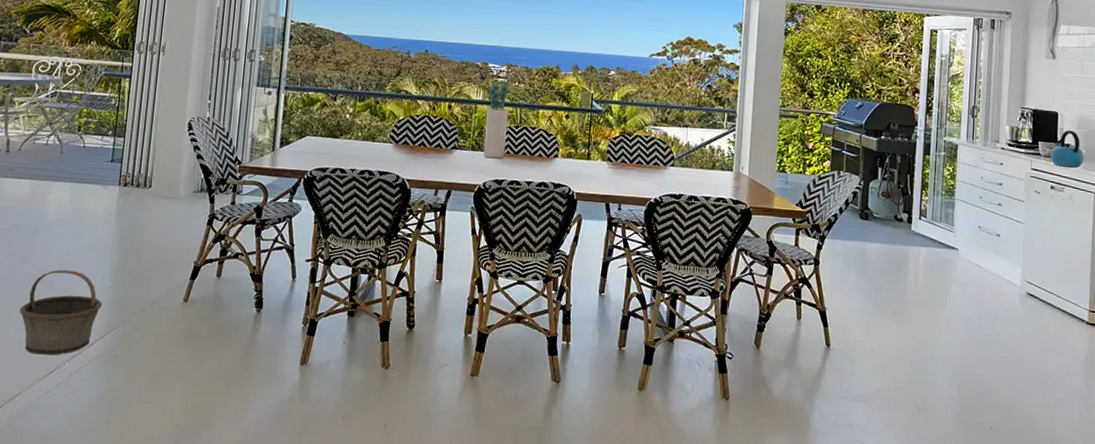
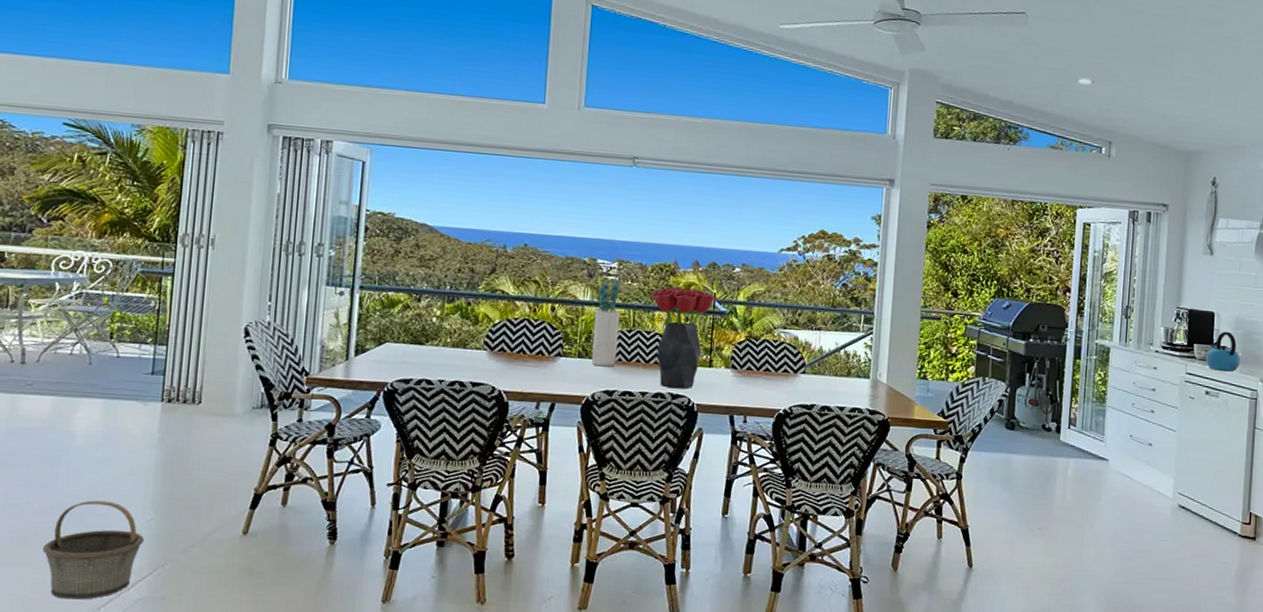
bouquet: none [534,88,595,180] -> present [650,287,718,390]

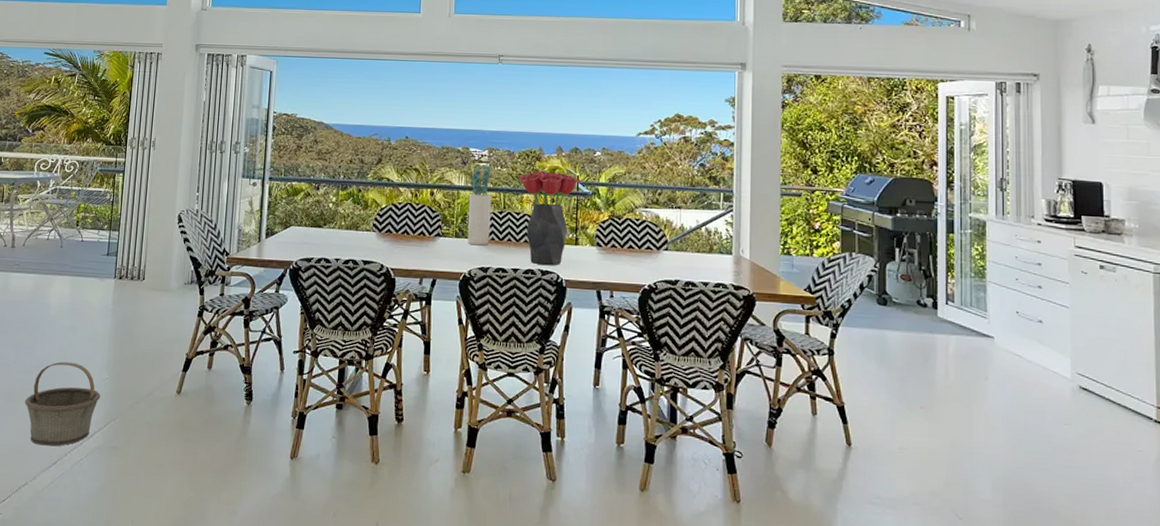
kettle: present [1206,331,1241,373] -> none [1097,202,1138,246]

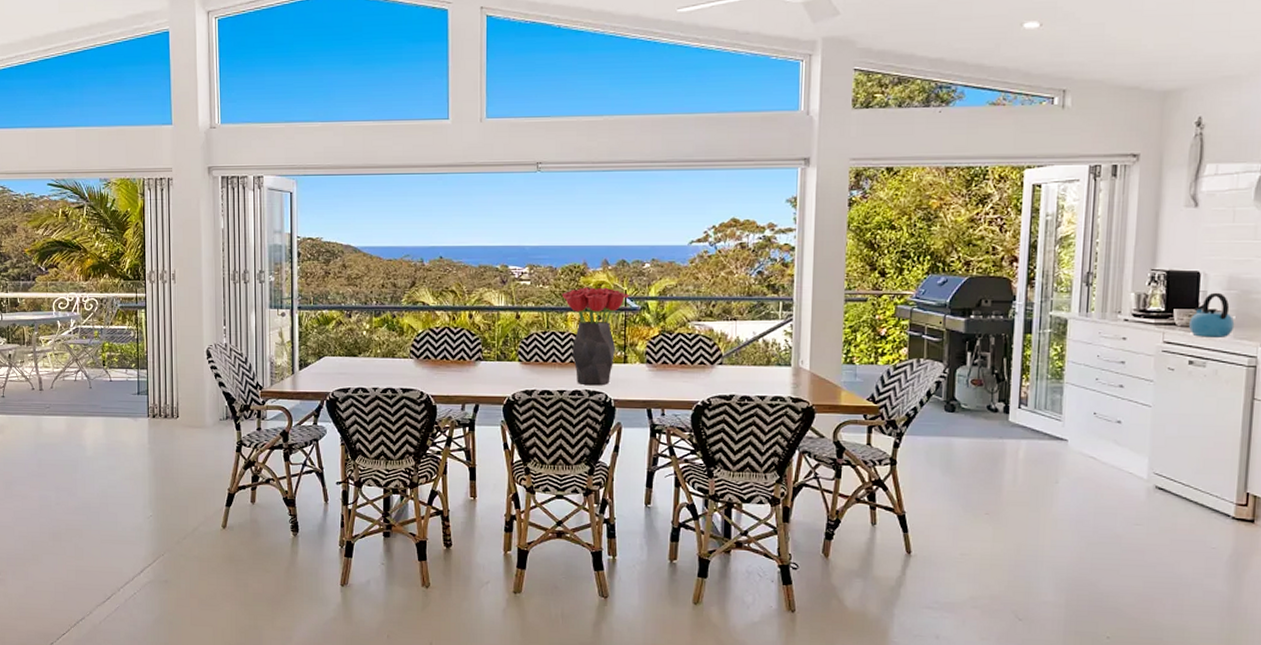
basket: present [24,361,100,447] -> none [72,501,146,583]
vase: present [467,159,492,246] -> none [509,277,534,368]
kettle: none [1097,202,1138,246] -> present [1189,292,1235,339]

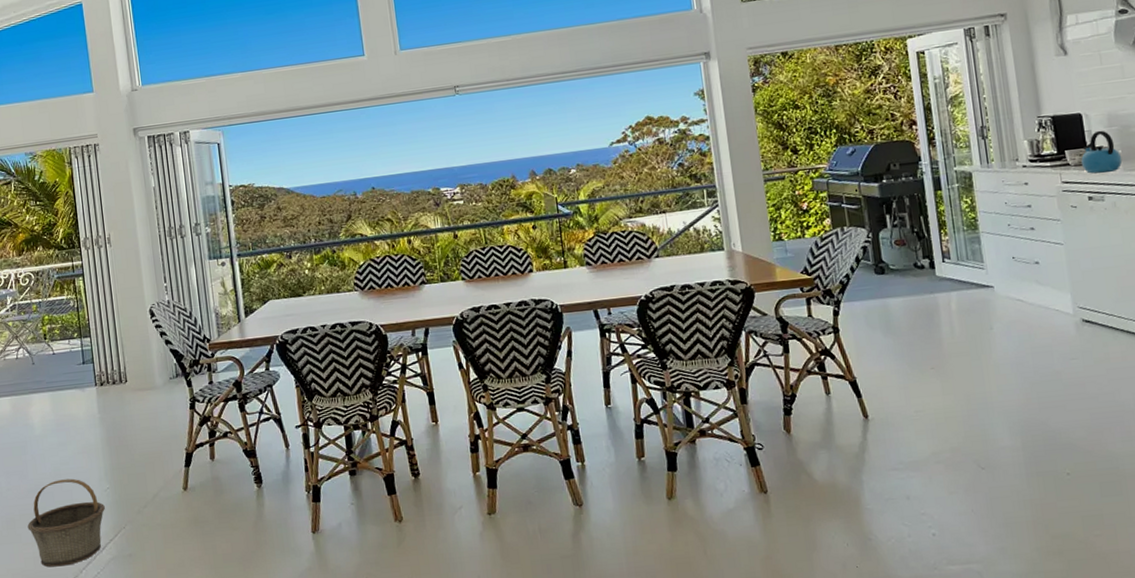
basket: none [72,501,146,583] -> present [27,478,105,567]
bouquet: present [561,287,629,386] -> none [494,196,560,295]

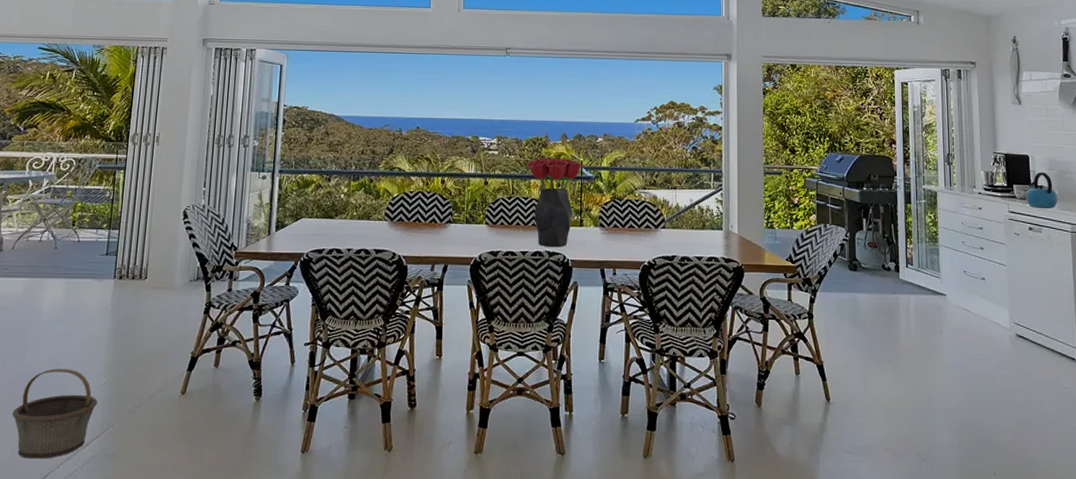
bouquet: none [494,196,560,295] -> present [525,157,585,247]

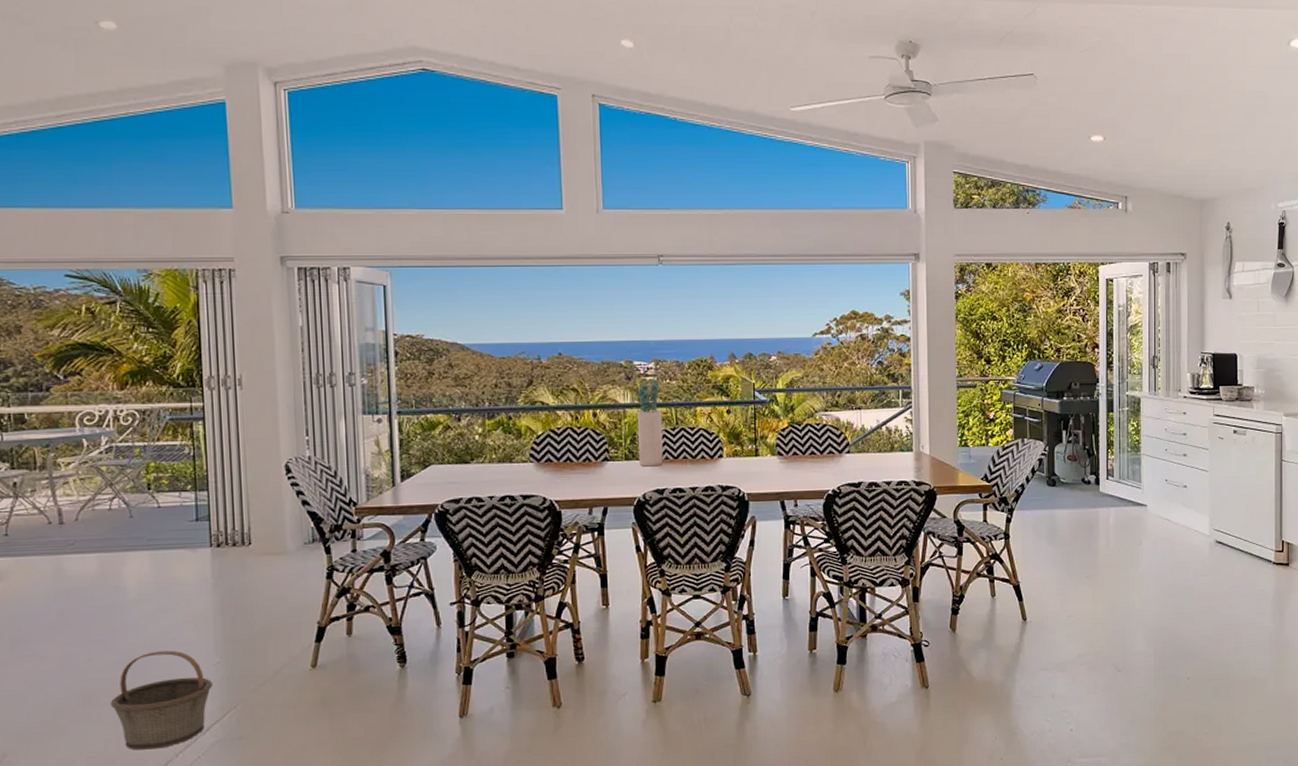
vase: none [477,147,501,231] -> present [637,372,664,467]
bouquet: present [525,157,585,247] -> none [689,381,757,481]
kettle: present [1026,172,1058,209] -> none [1232,371,1264,411]

